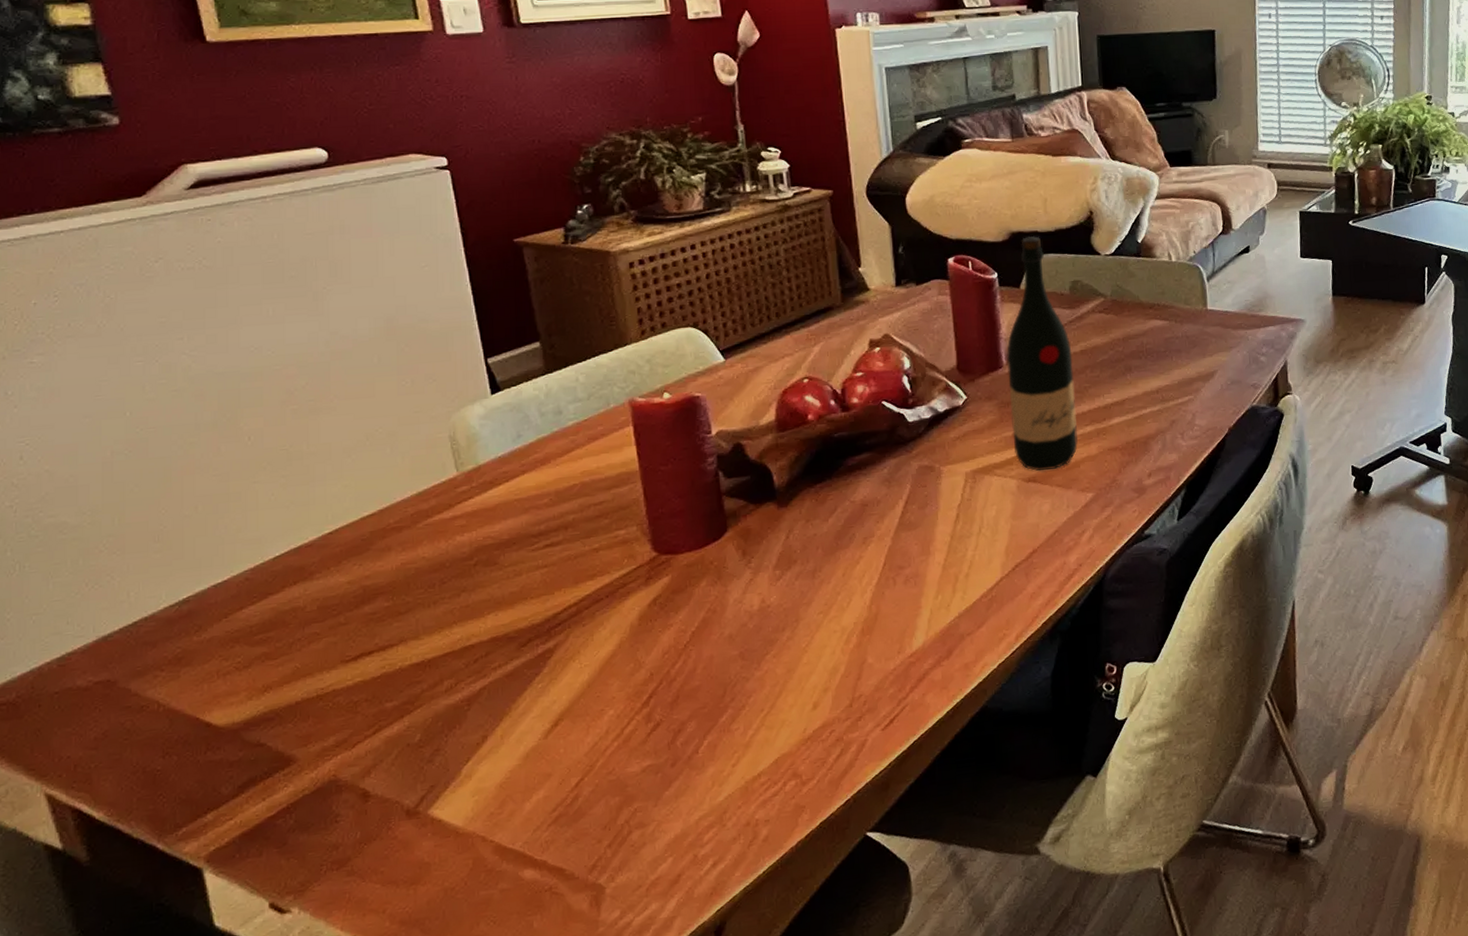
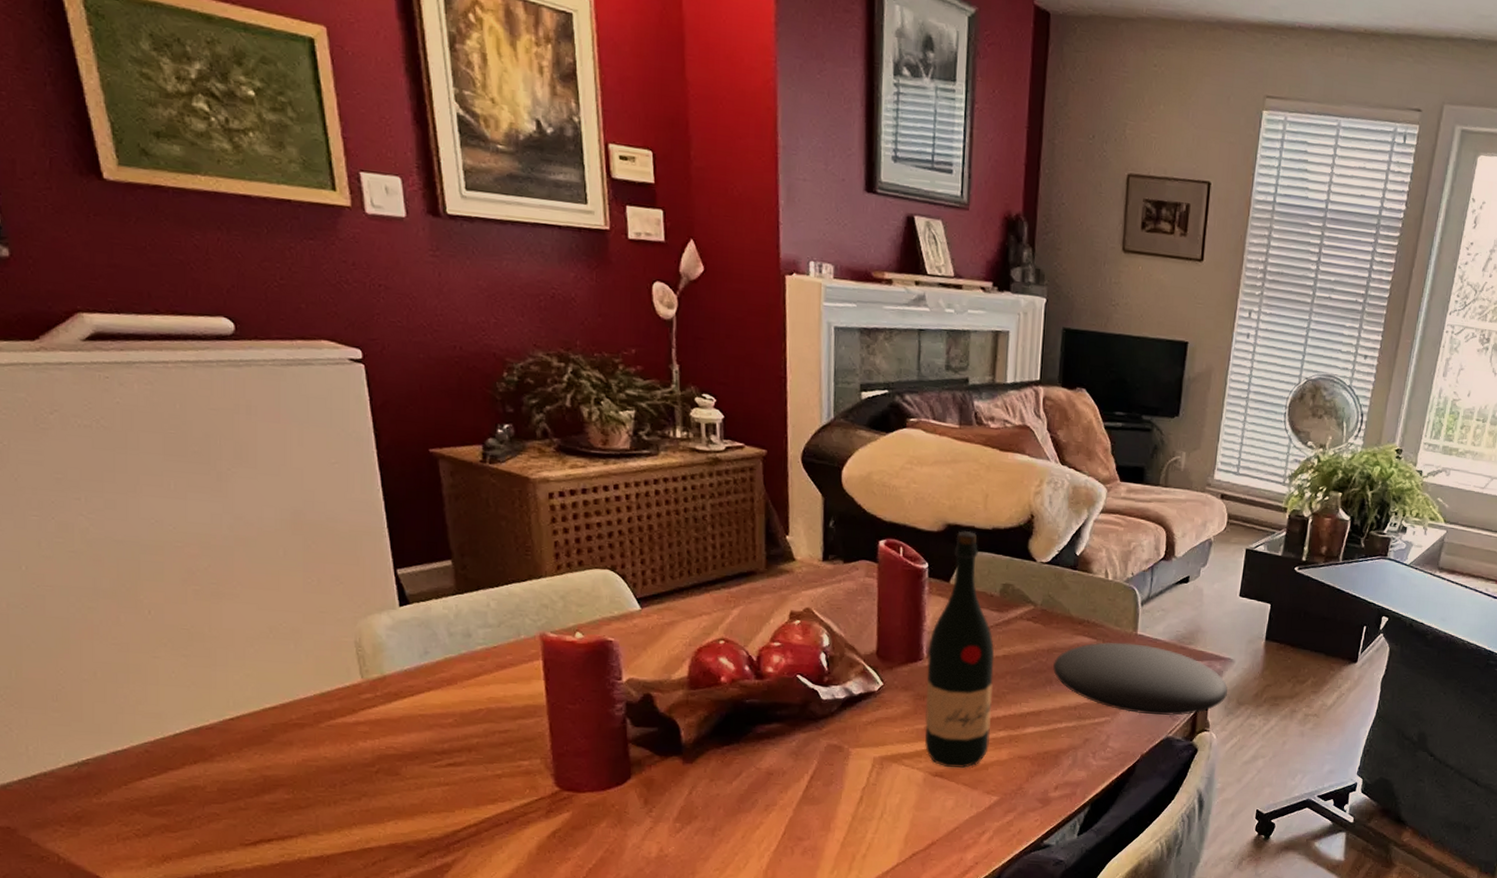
plate: none [1130,318,1304,388] -> present [1053,642,1228,716]

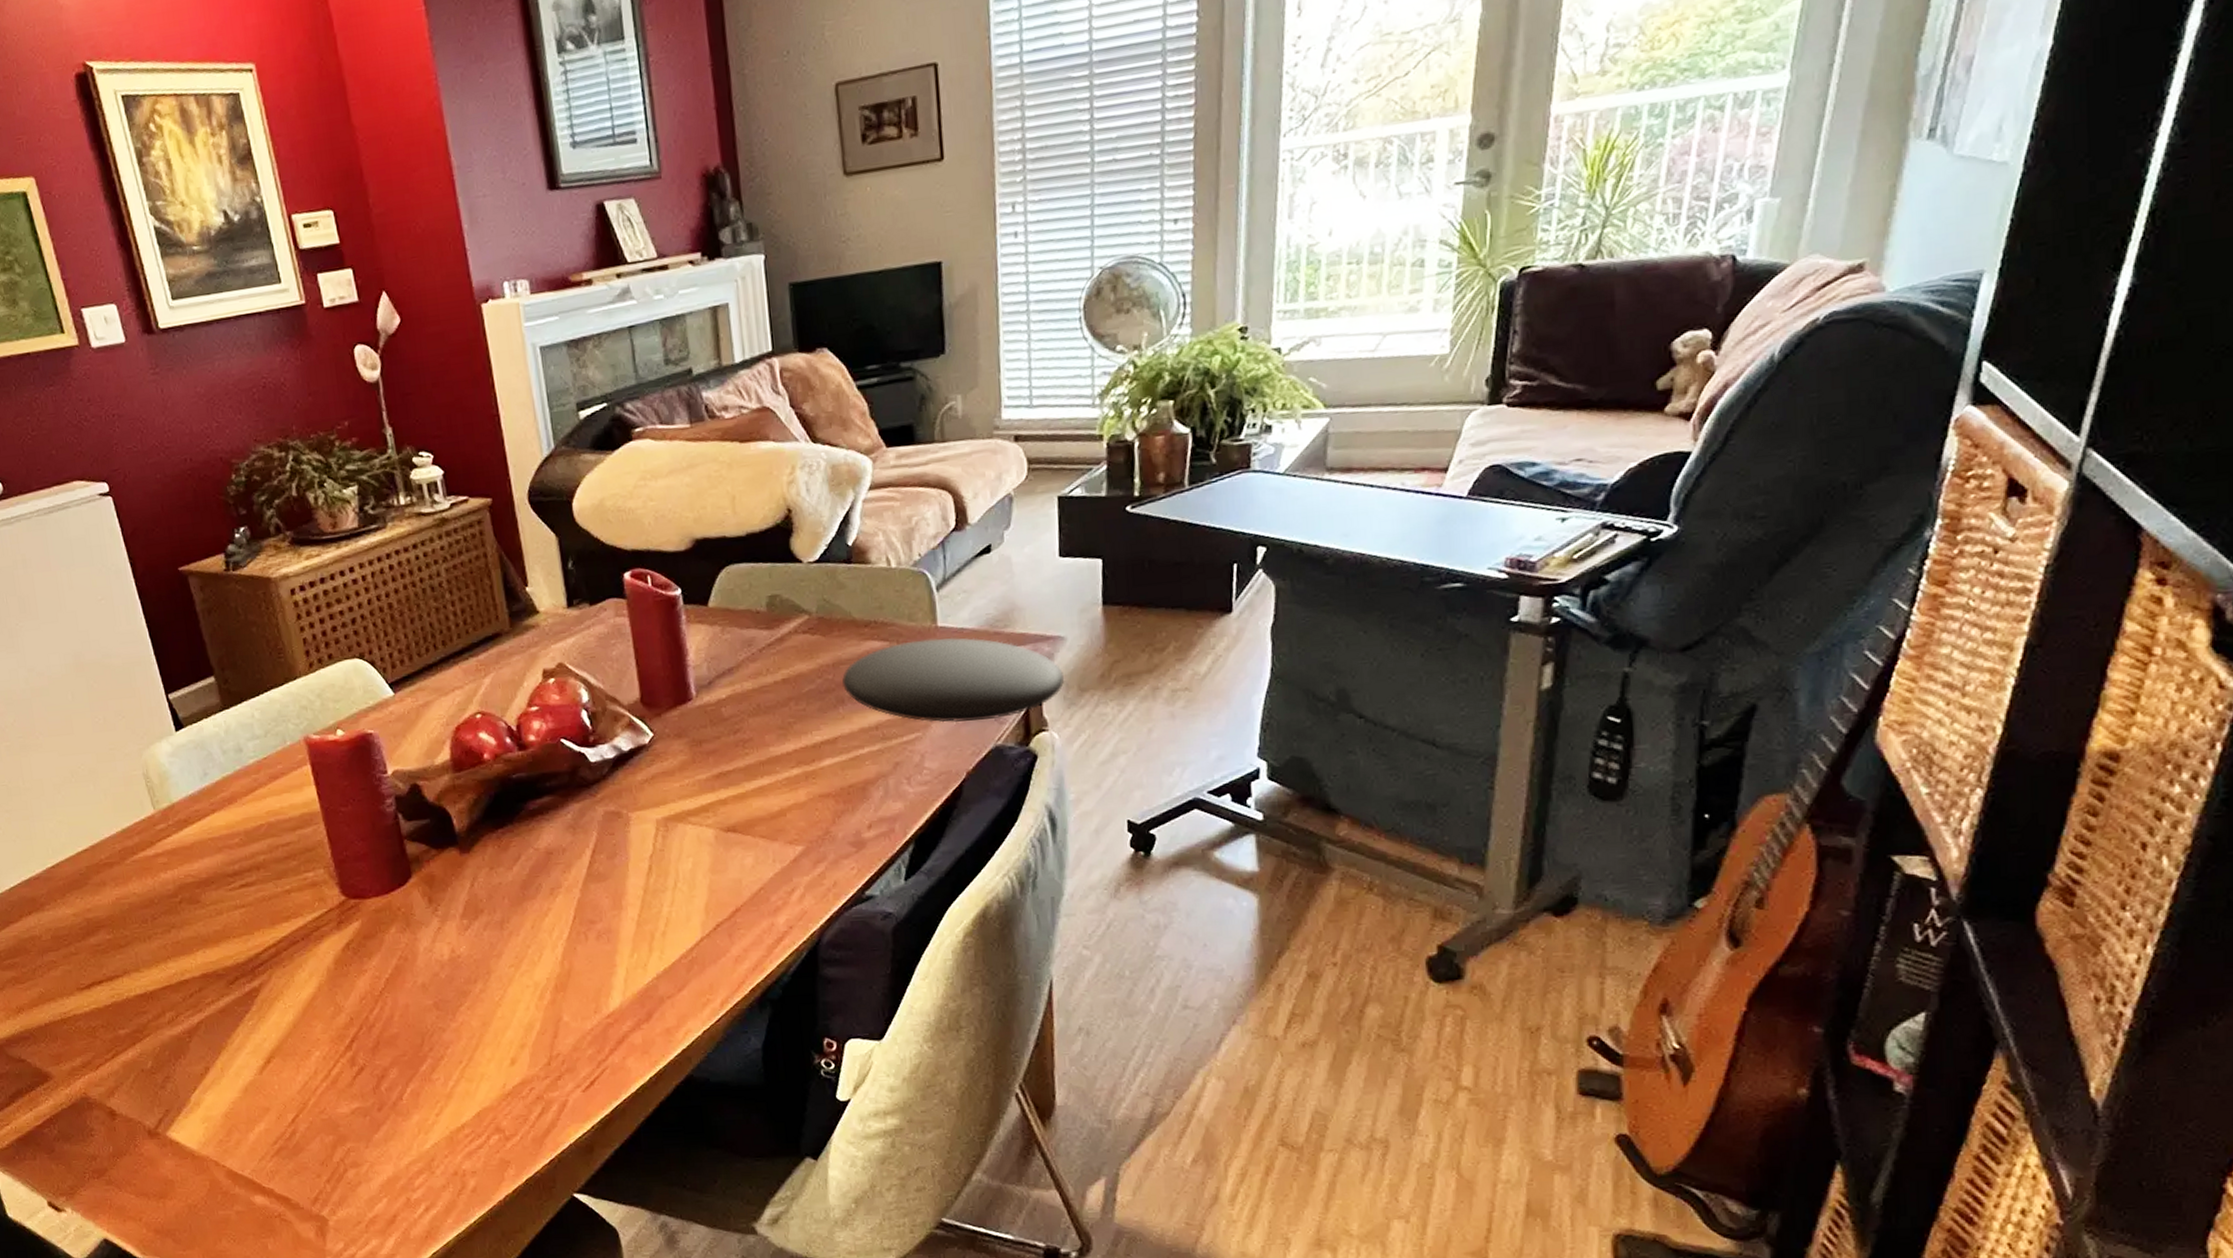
wine bottle: present [924,531,995,768] -> none [695,542,783,819]

